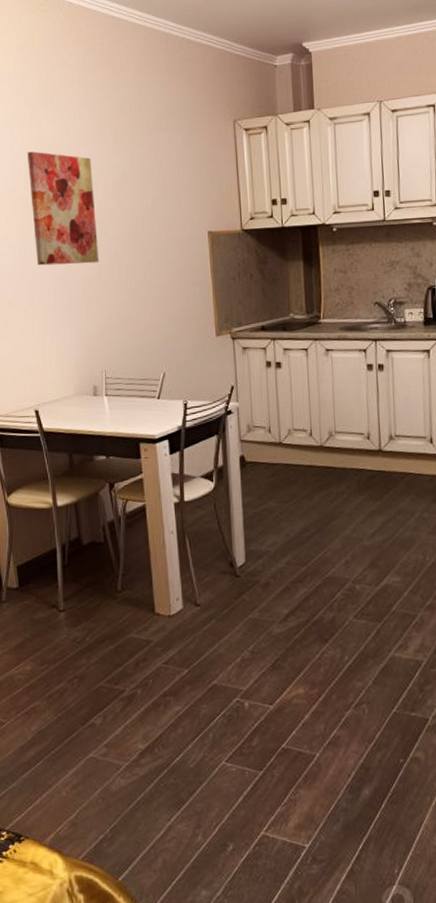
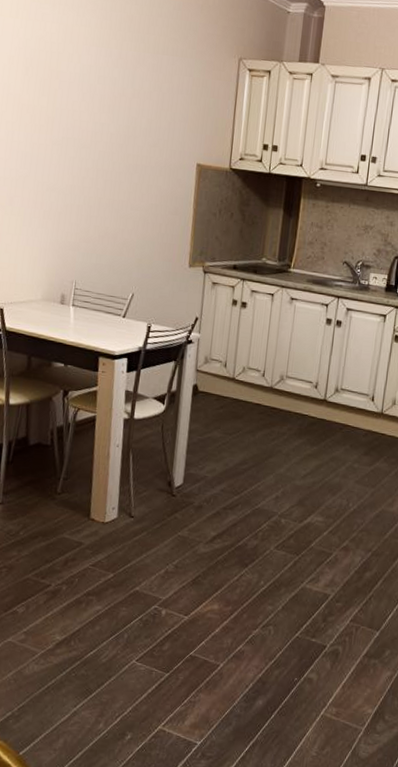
wall art: present [27,151,99,266] -> none [22,48,92,174]

